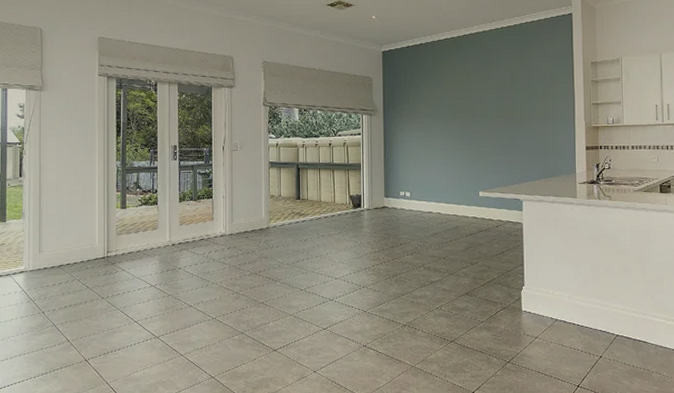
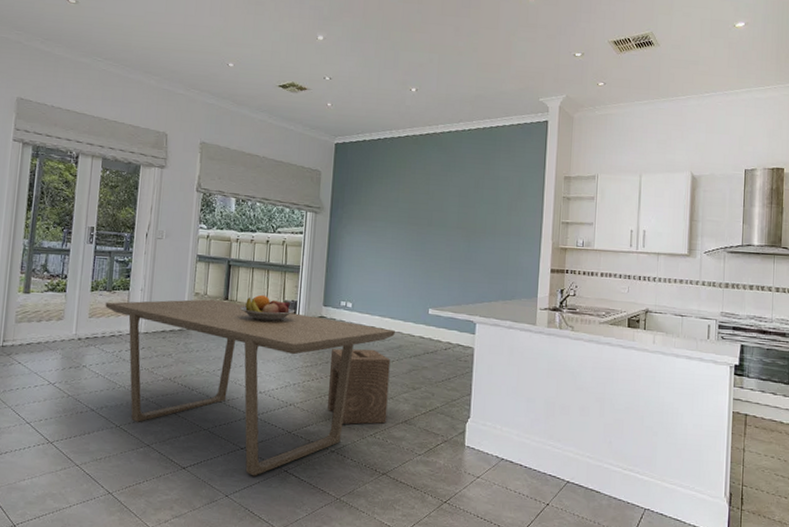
dining table: none [193,200,451,353] -> present [105,299,395,476]
fruit bowl: none [311,192,361,215] -> present [240,294,296,322]
stool: none [395,232,450,300] -> present [327,348,391,425]

